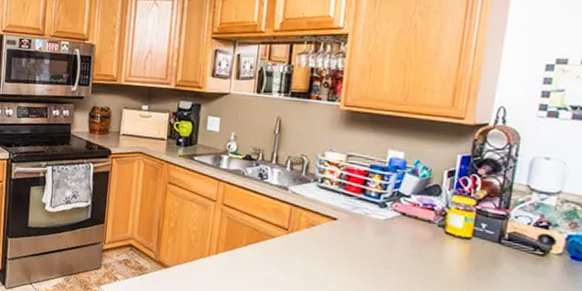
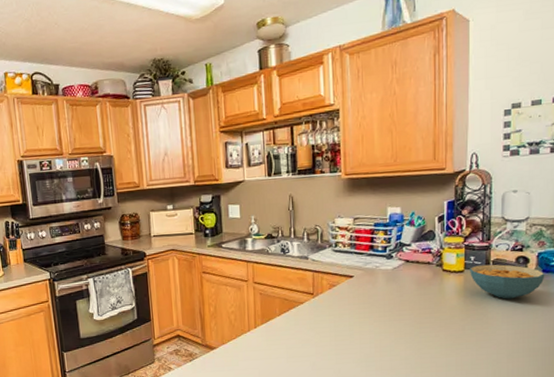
cereal bowl: none [478,234,574,283] -> present [470,264,545,299]

